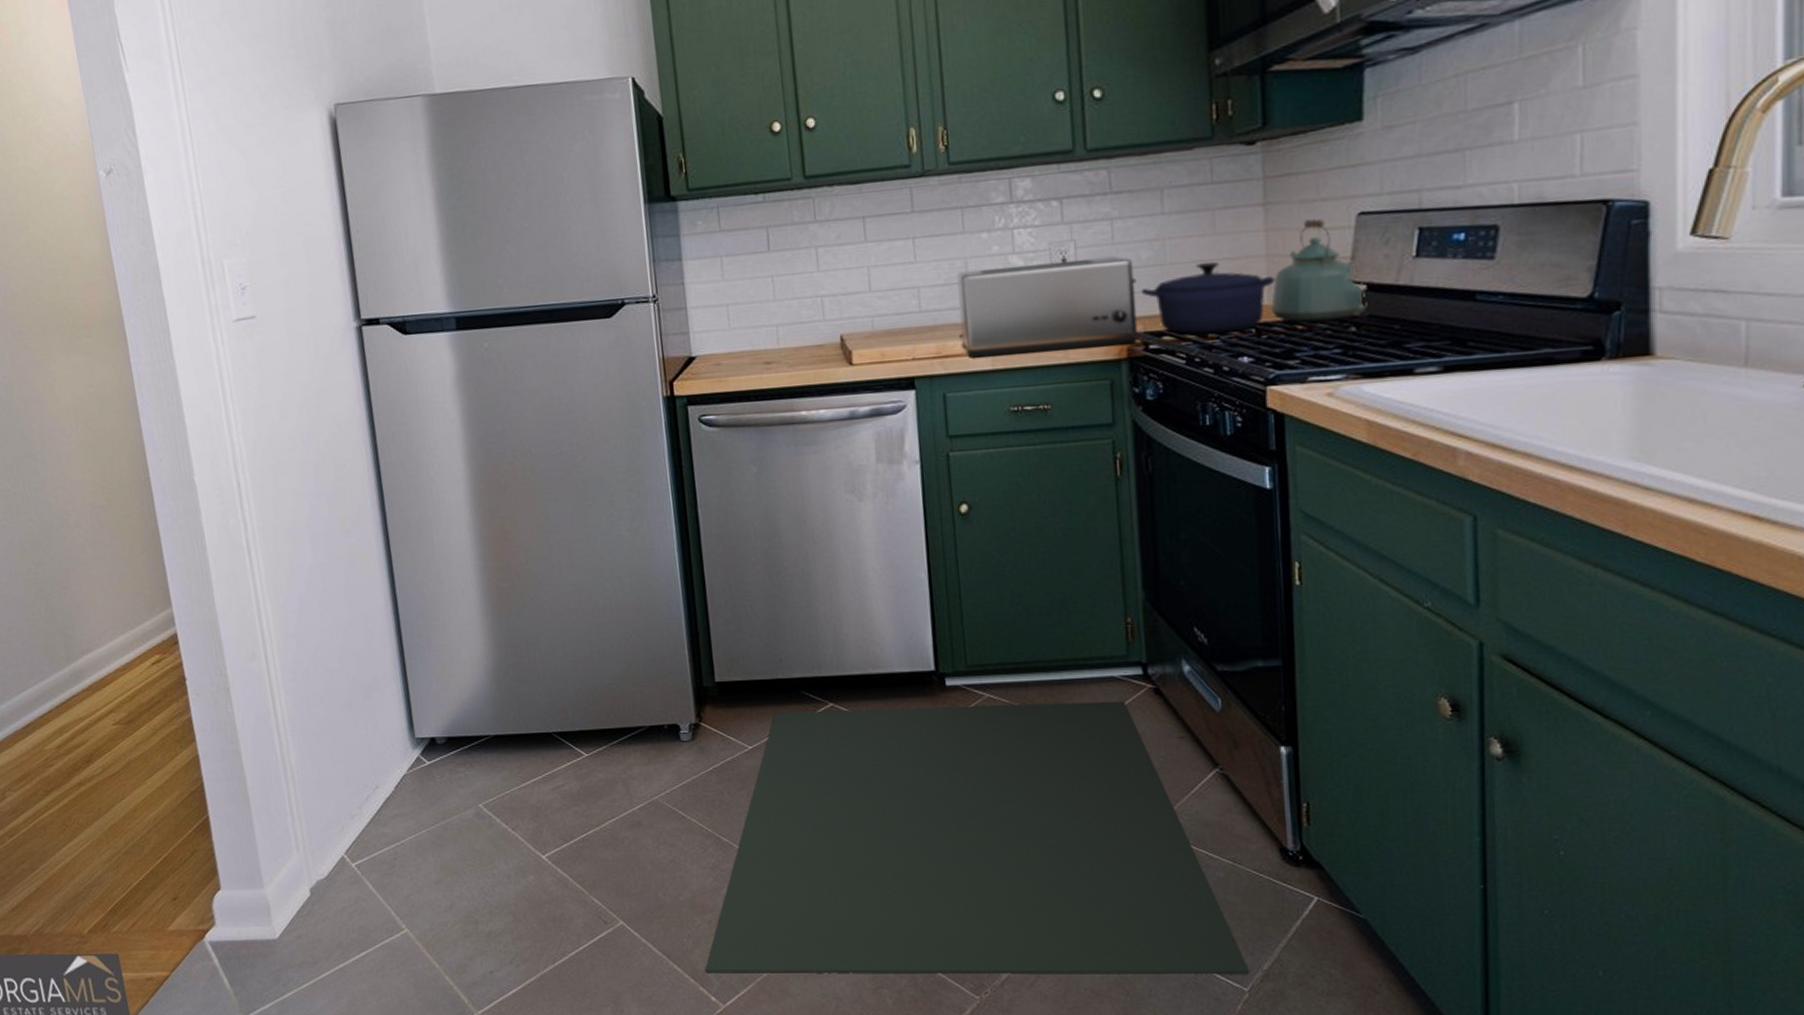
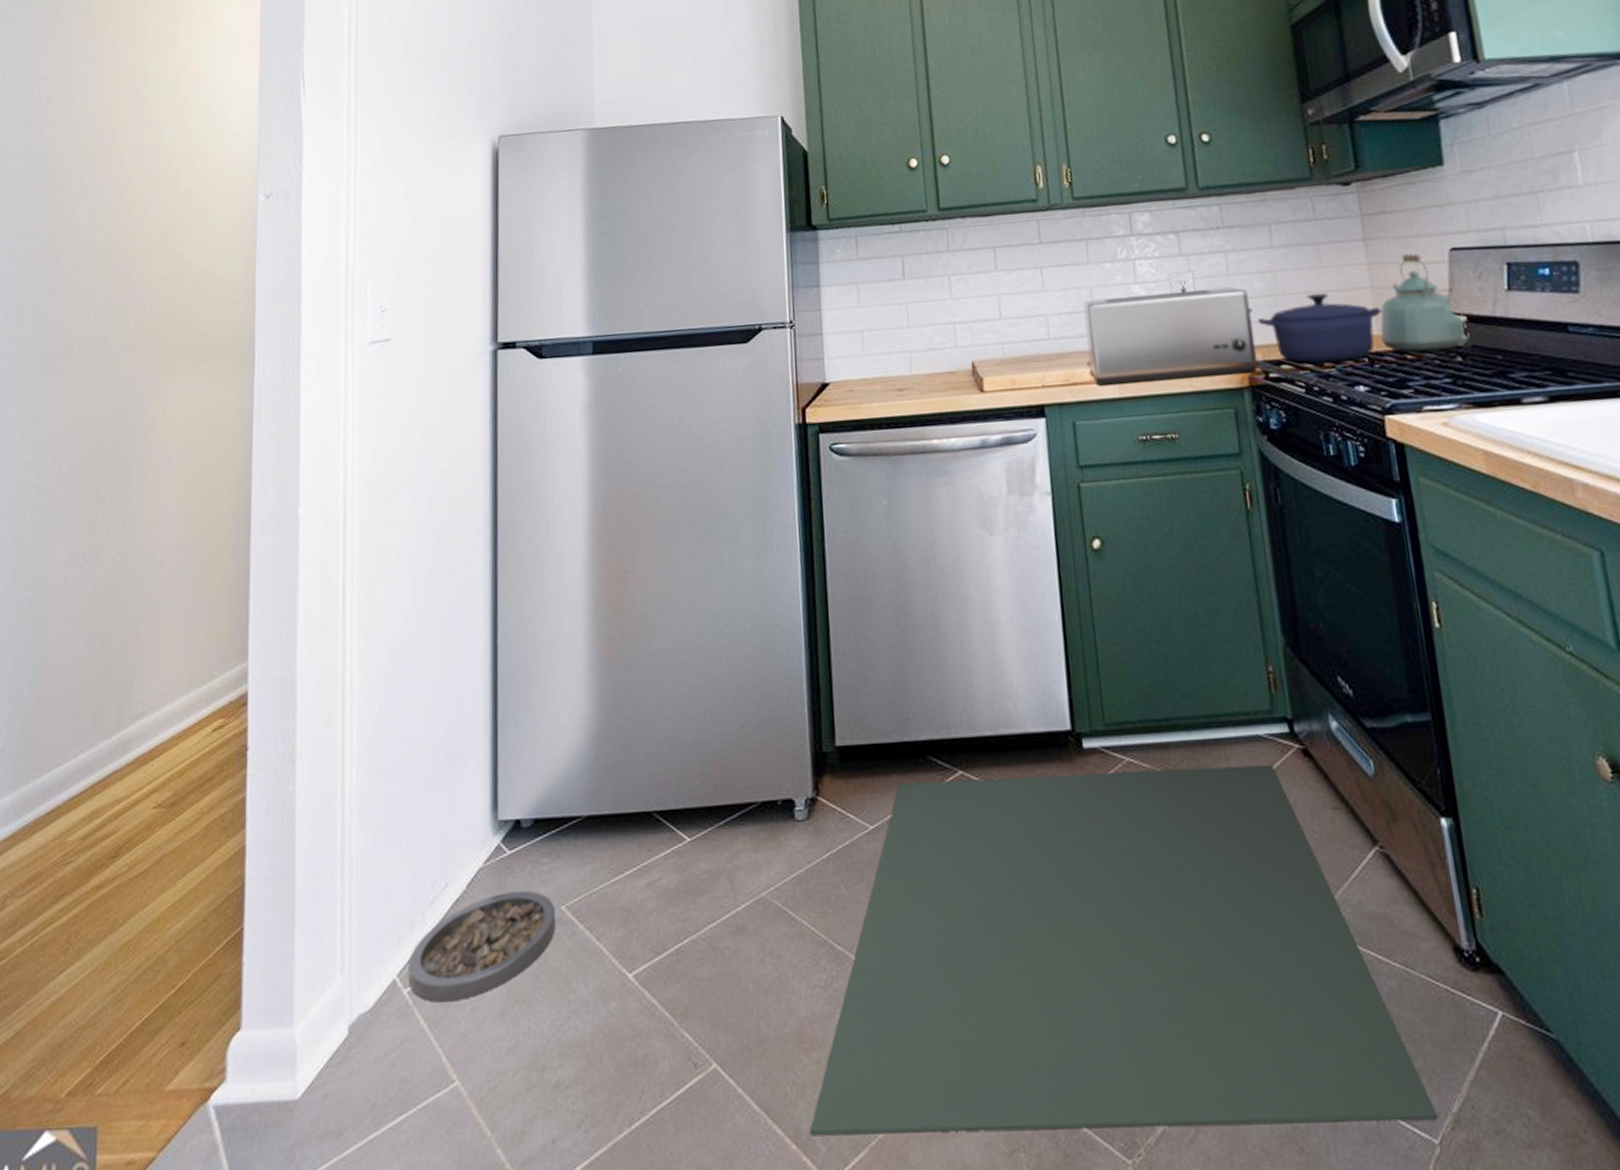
pet bowl: none [353,793,476,873] -> present [408,891,555,1002]

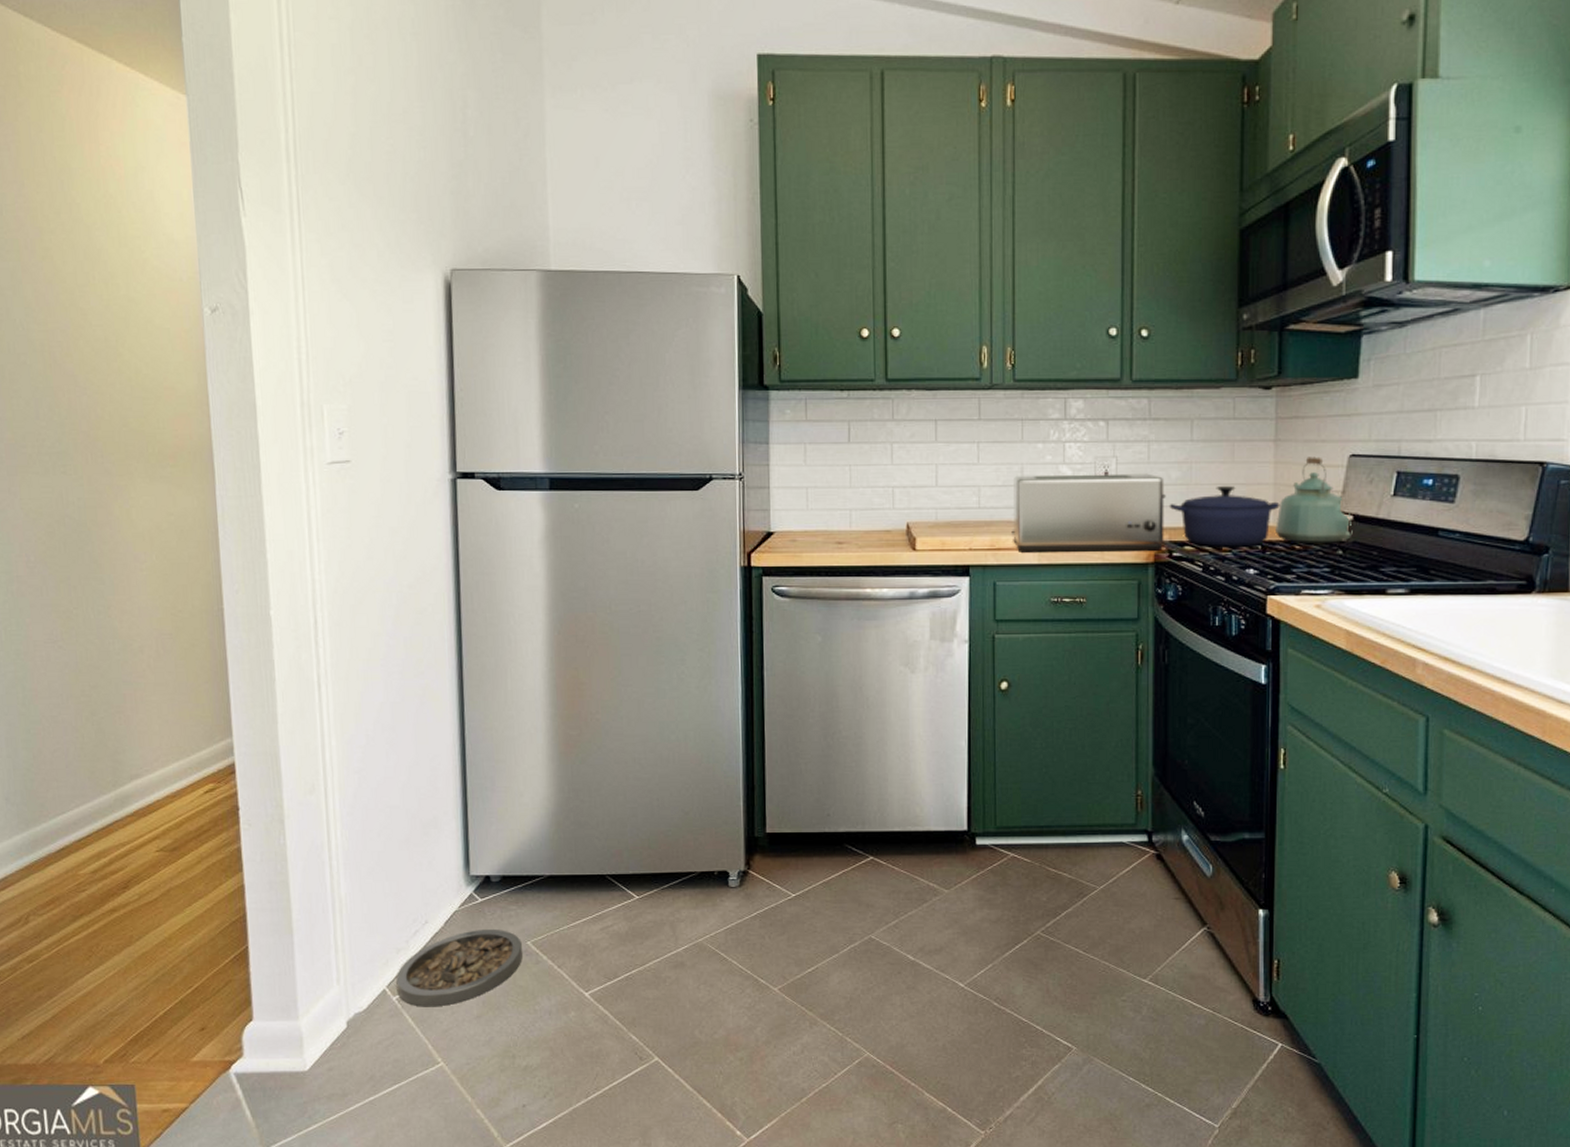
door mat: present [809,764,1439,1136] -> none [732,863,1221,1111]

